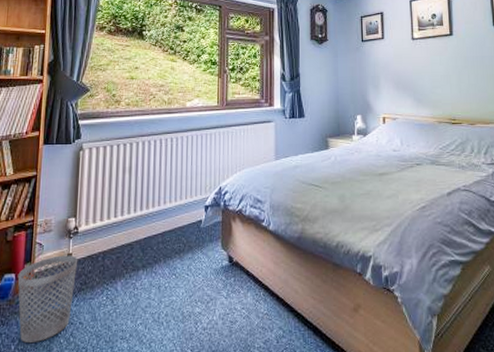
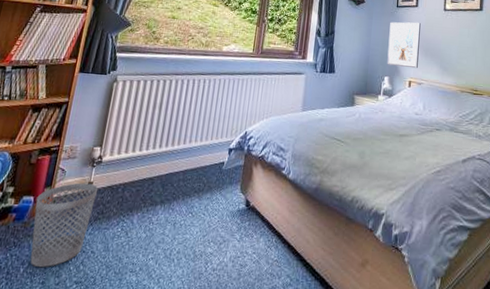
picture frame: none [357,55,391,104] -> present [387,22,421,69]

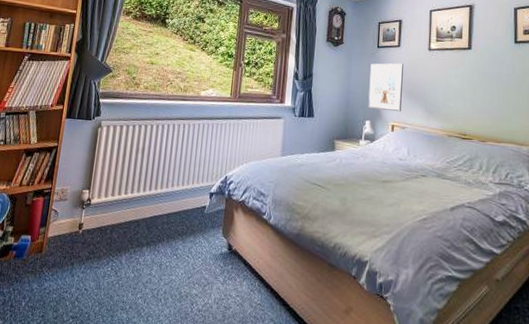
wastebasket: present [30,182,99,267] -> none [30,223,89,302]

